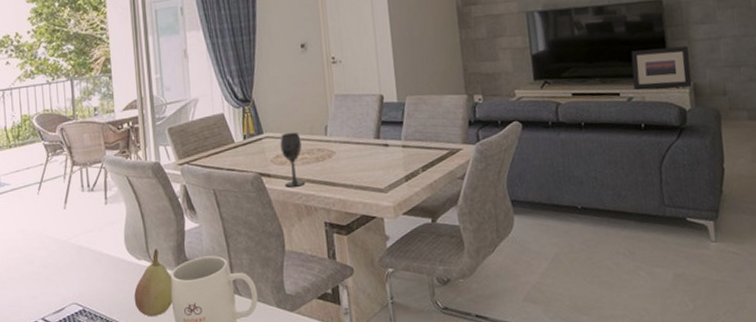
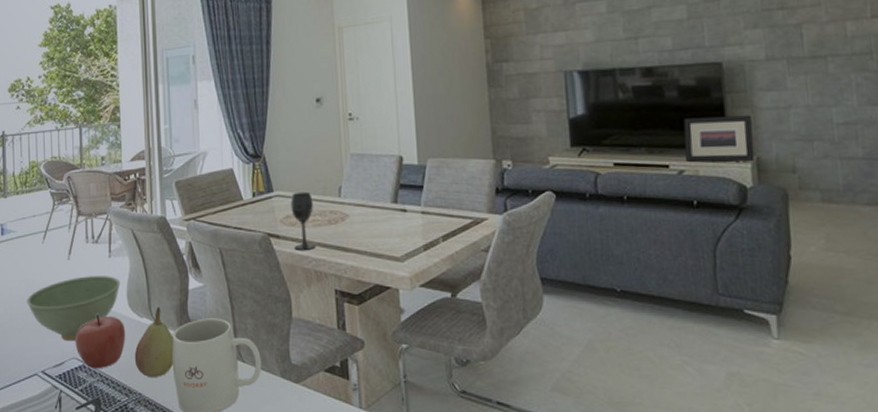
bowl: none [24,222,118,287] -> present [27,276,121,340]
fruit: none [74,258,125,312] -> present [75,313,126,368]

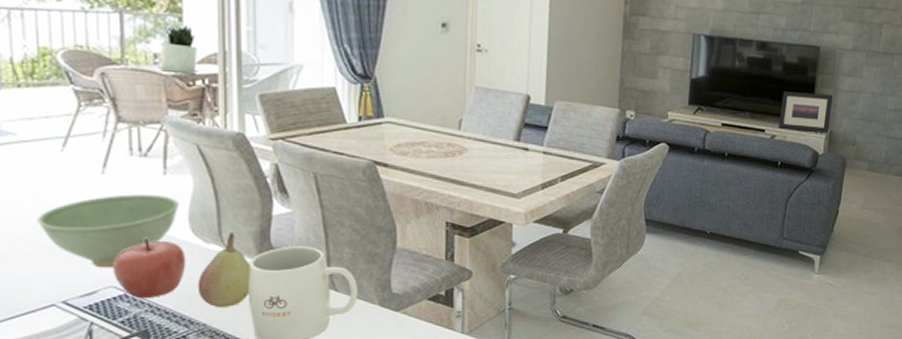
planter: none [105,131,132,171] -> present [158,24,199,75]
wine glass: present [290,191,315,250] -> none [403,120,429,181]

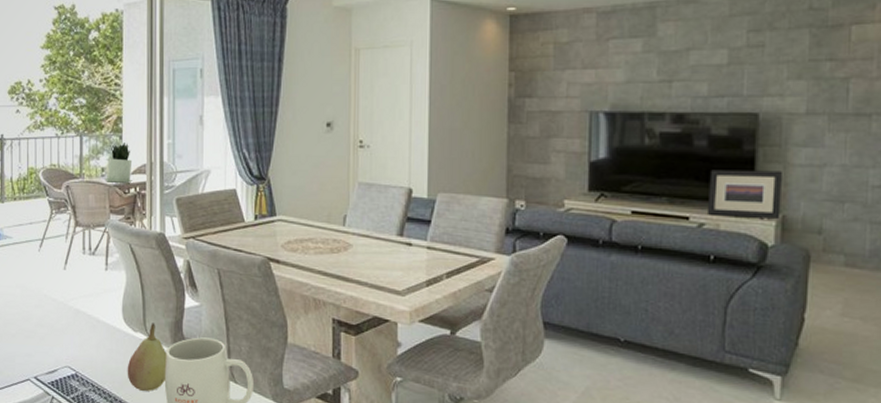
bowl: present [37,194,180,267] -> none [21,287,116,349]
fruit: present [112,237,186,298] -> none [68,324,119,379]

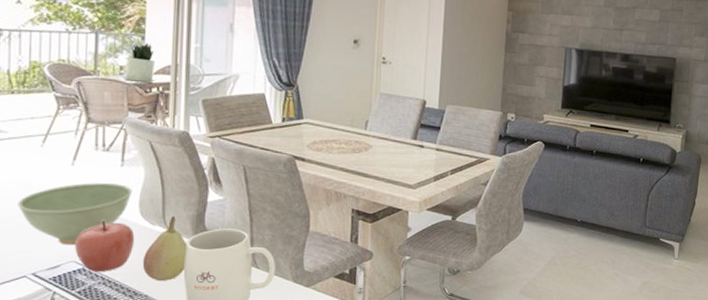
bowl: none [21,287,116,349] -> present [18,183,133,244]
fruit: none [68,324,119,379] -> present [74,219,135,271]
picture frame: present [708,169,782,219] -> none [641,96,688,133]

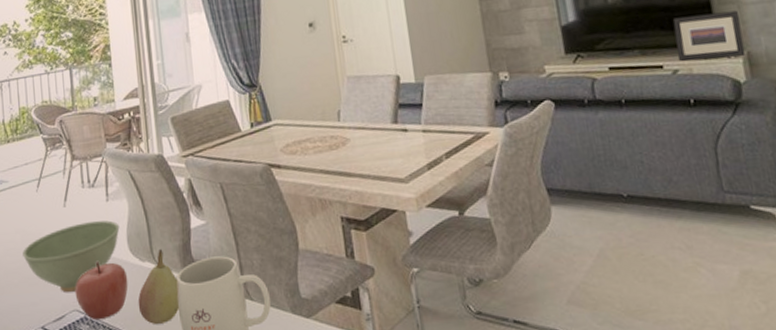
planter: present [123,42,156,84] -> none [97,69,126,111]
picture frame: none [641,96,688,133] -> present [673,10,746,61]

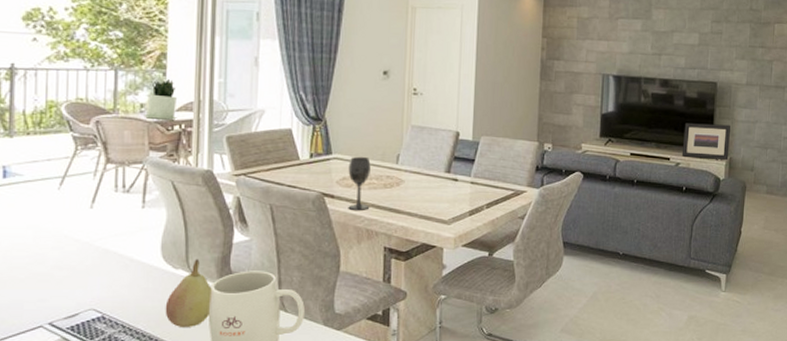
bowl: present [22,220,120,292] -> none [33,226,154,291]
fruit: present [75,260,129,319] -> none [93,264,157,319]
planter: none [97,69,126,111] -> present [144,78,178,121]
wine glass: none [289,118,318,179] -> present [348,156,371,210]

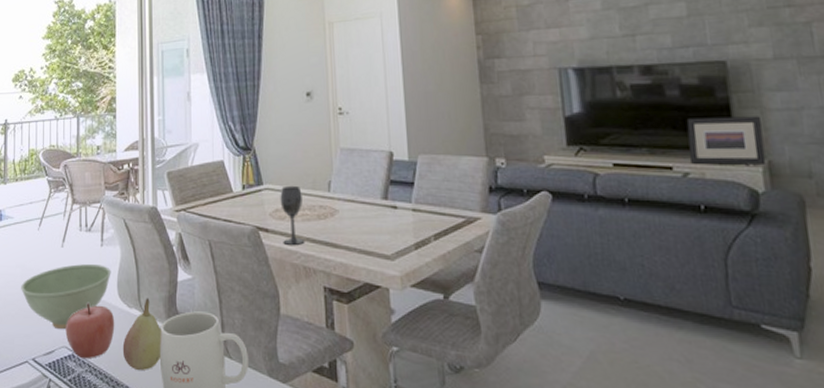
bowl: none [33,226,154,291] -> present [21,264,111,329]
fruit: none [93,264,157,319] -> present [65,302,115,358]
planter: present [144,78,178,121] -> none [100,121,126,161]

